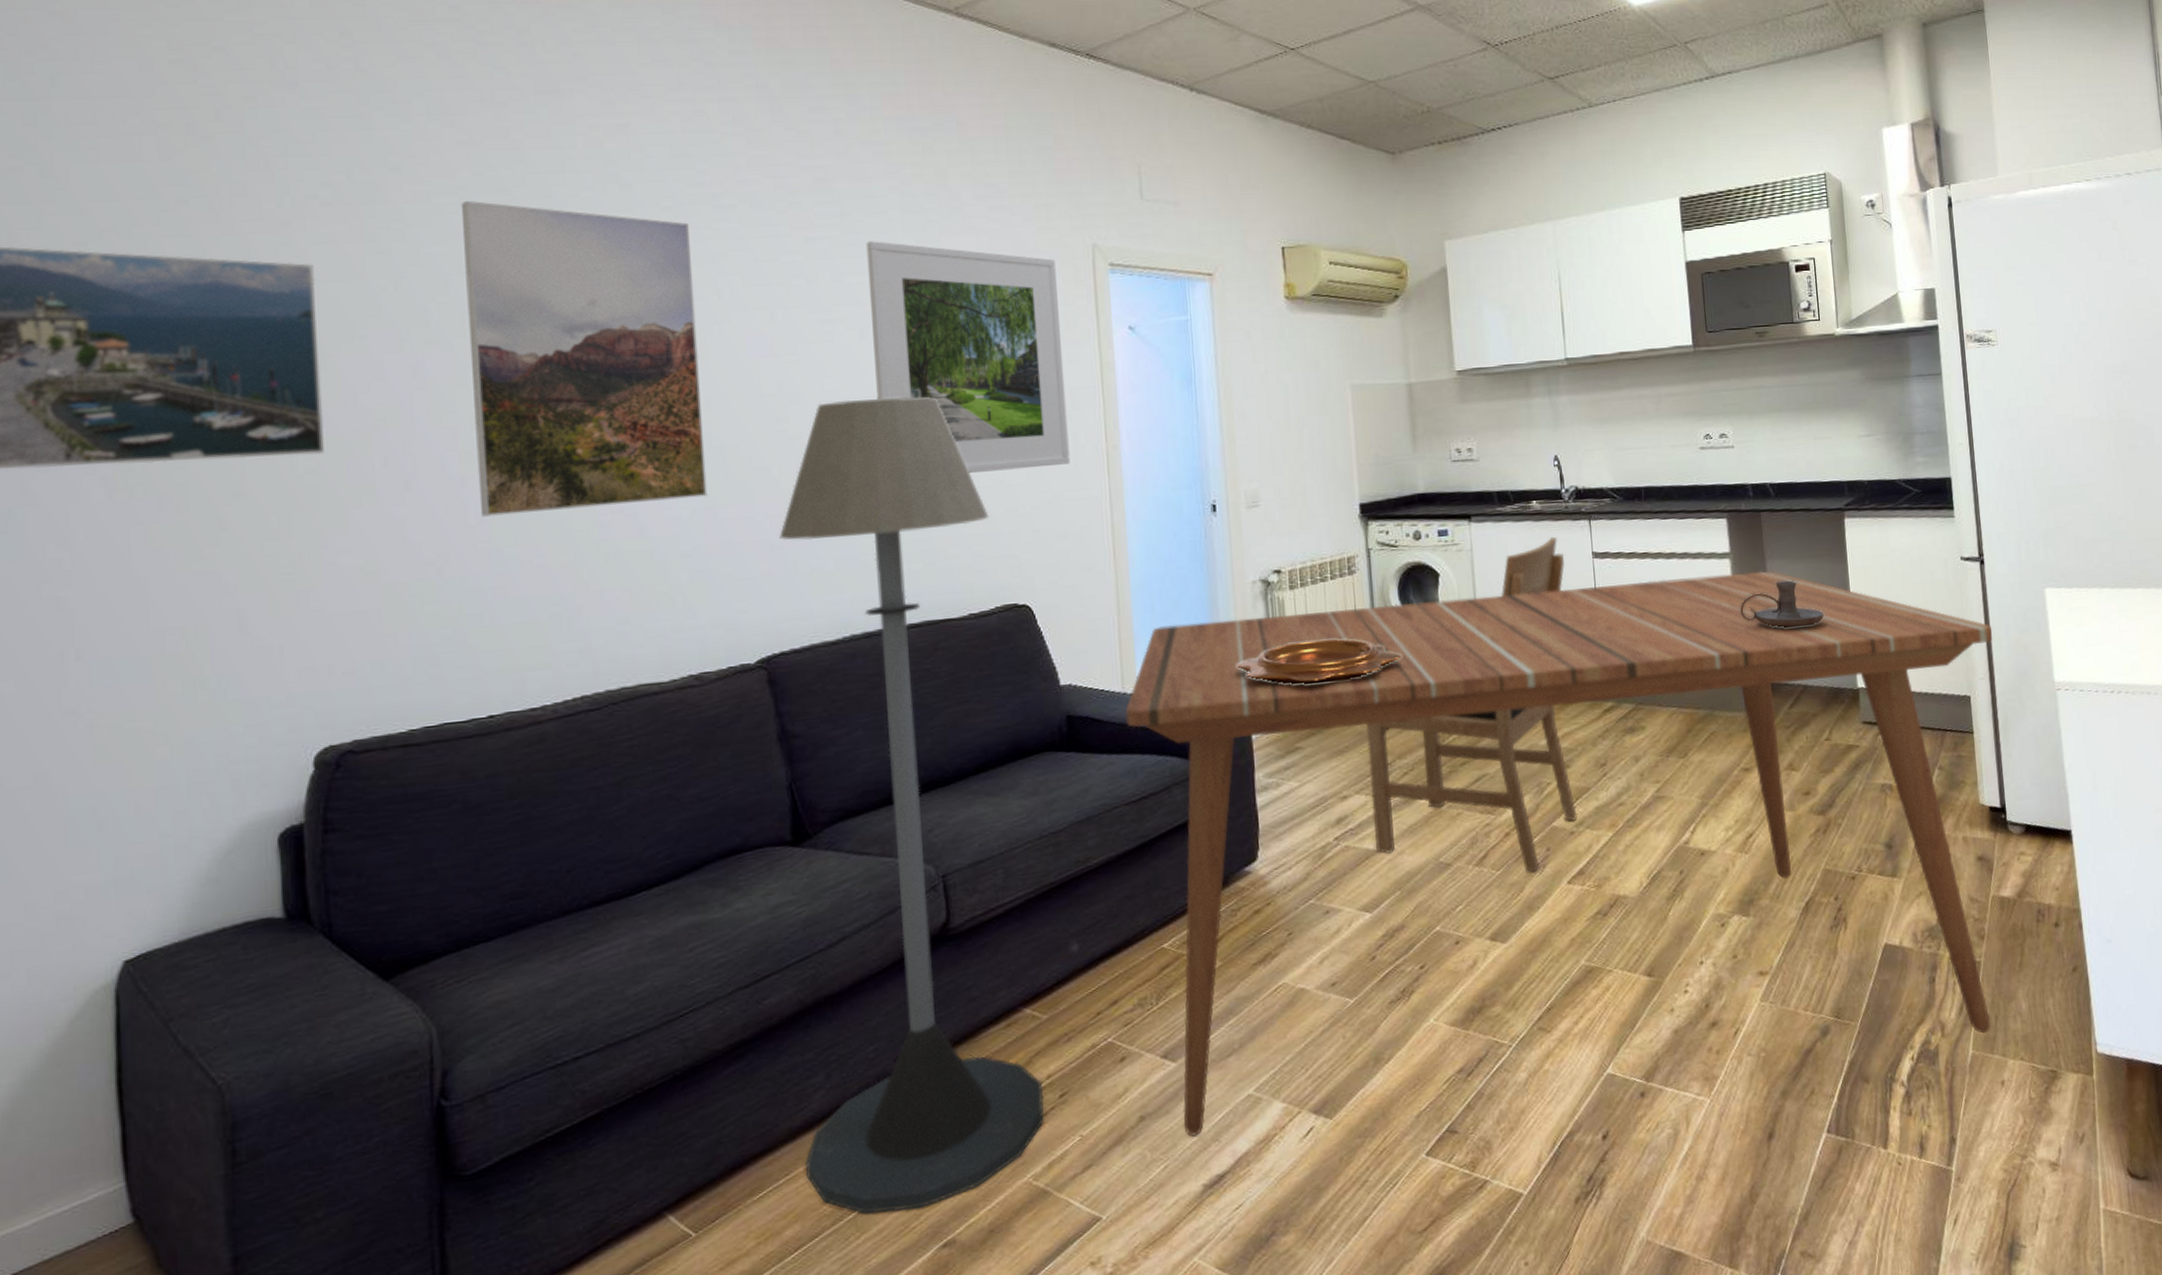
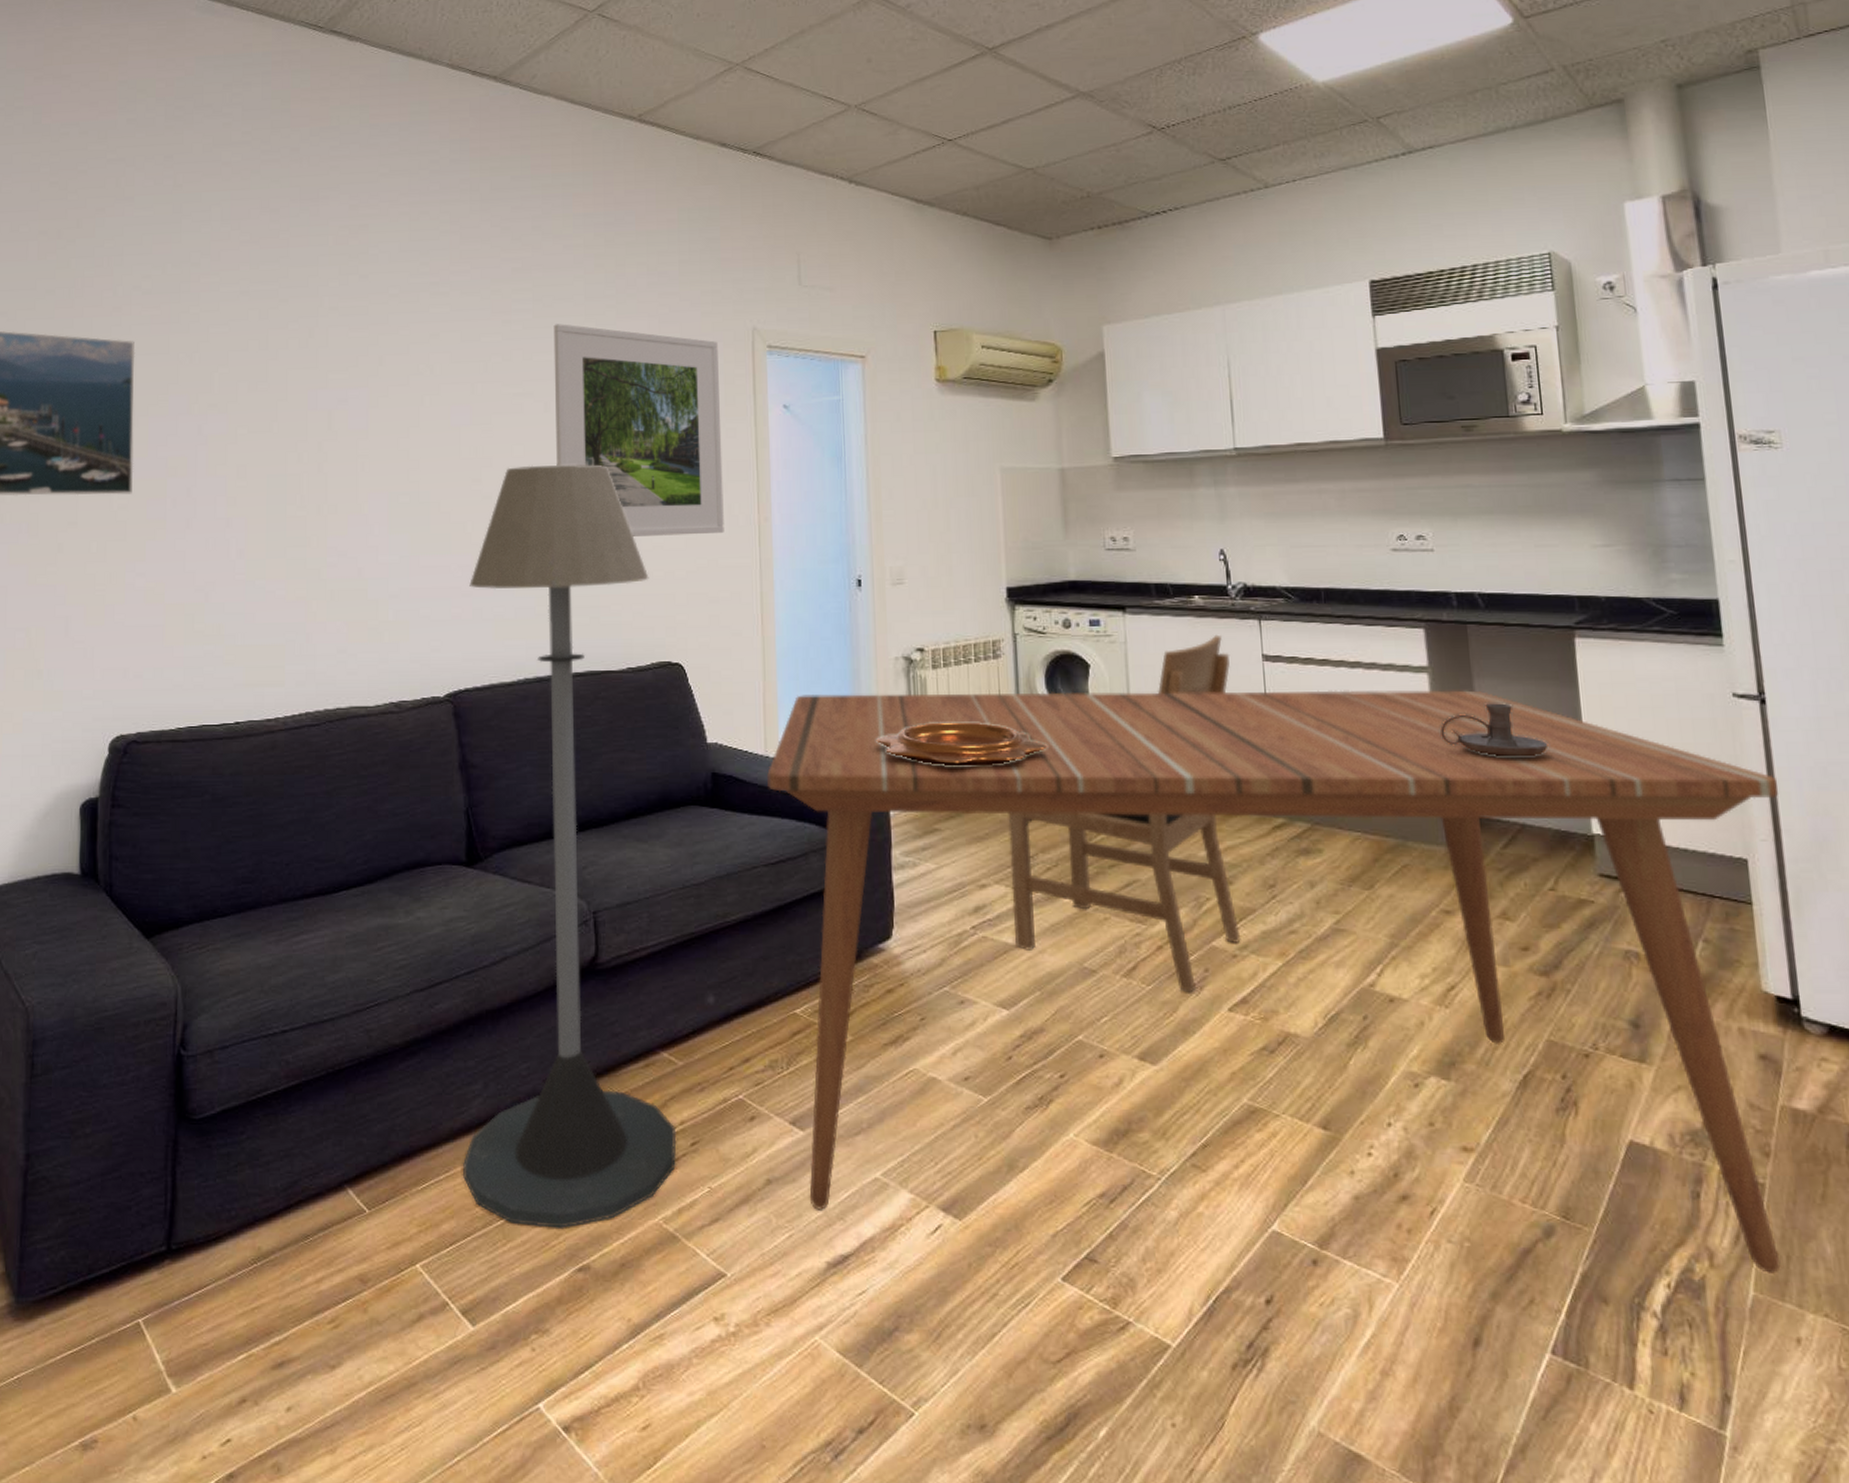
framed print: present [460,201,708,517] -> none [240,290,413,553]

